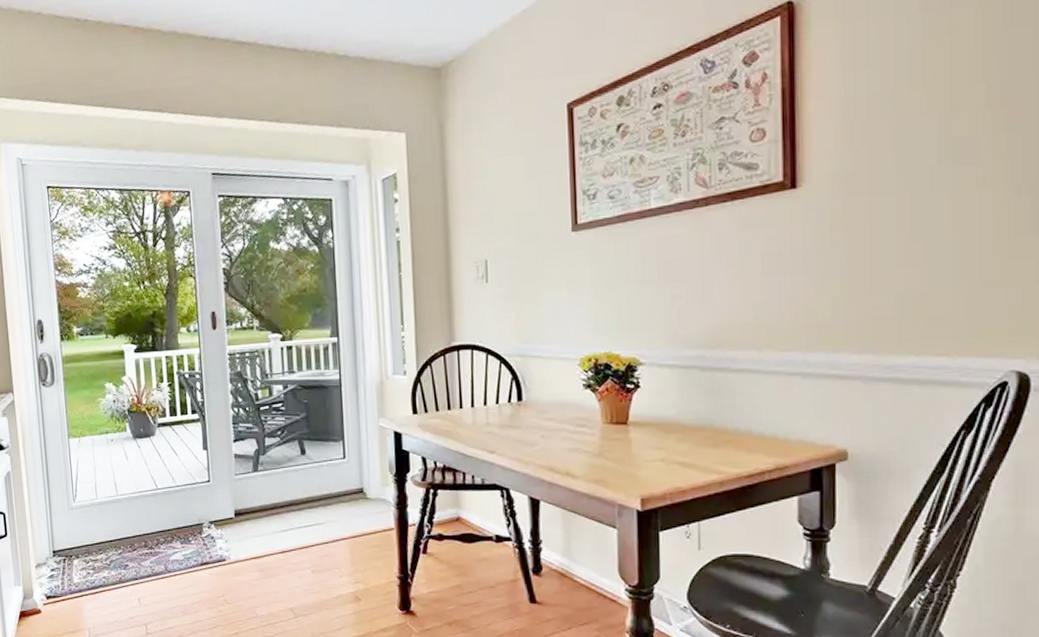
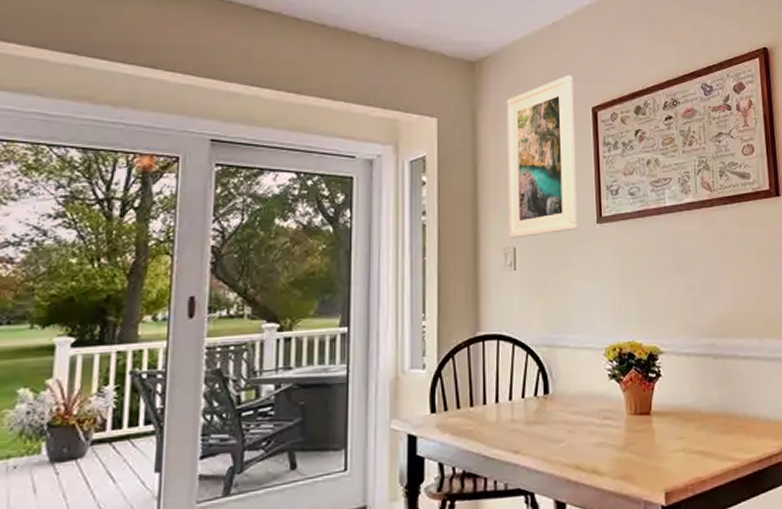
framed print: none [474,69,551,252] -> present [506,75,578,239]

